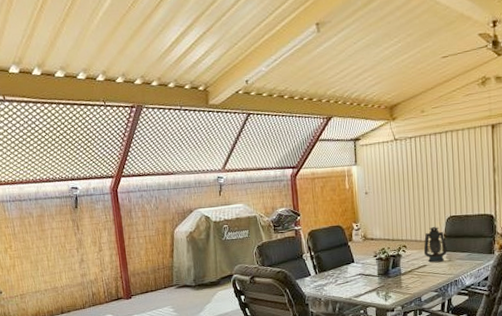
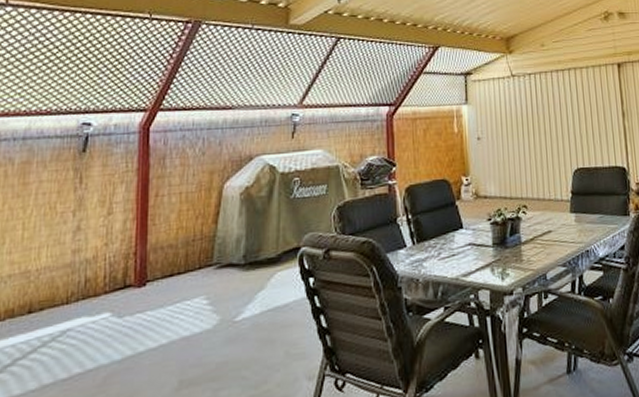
lantern: present [423,226,448,263] -> none [547,180,577,228]

